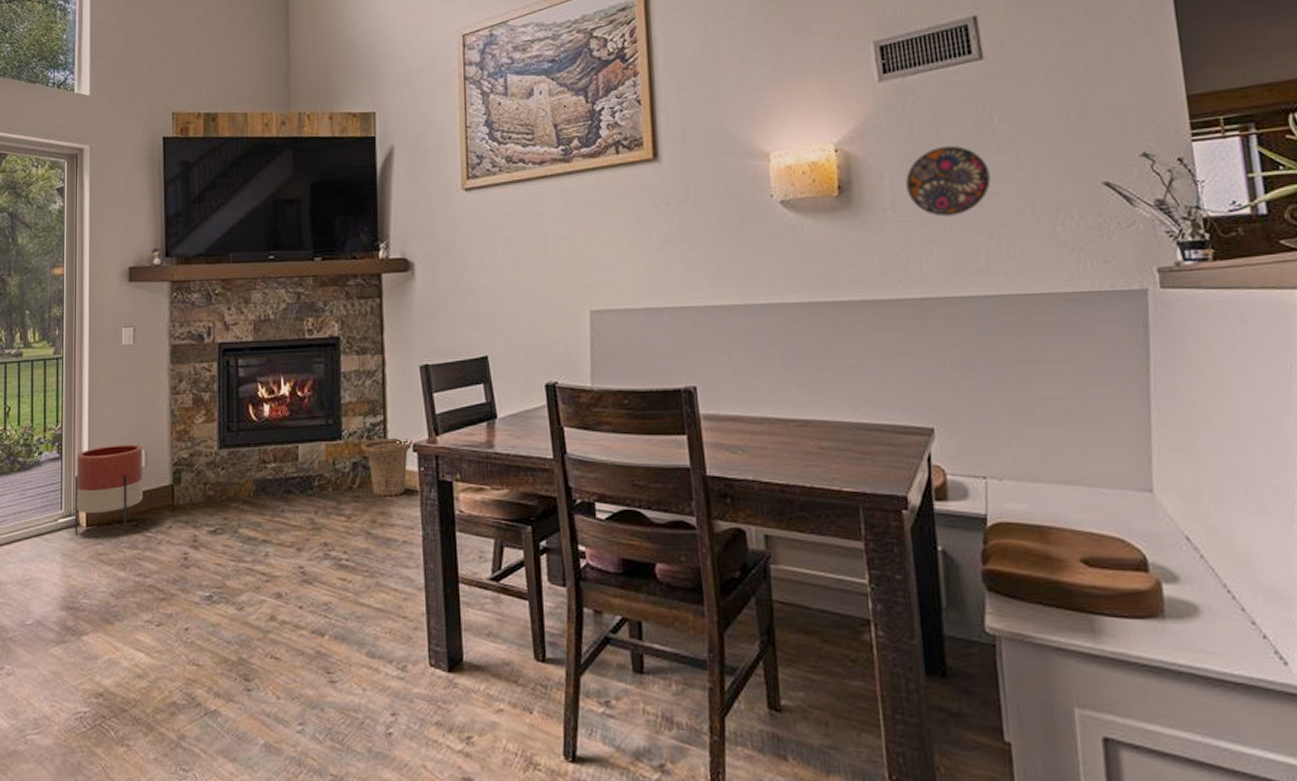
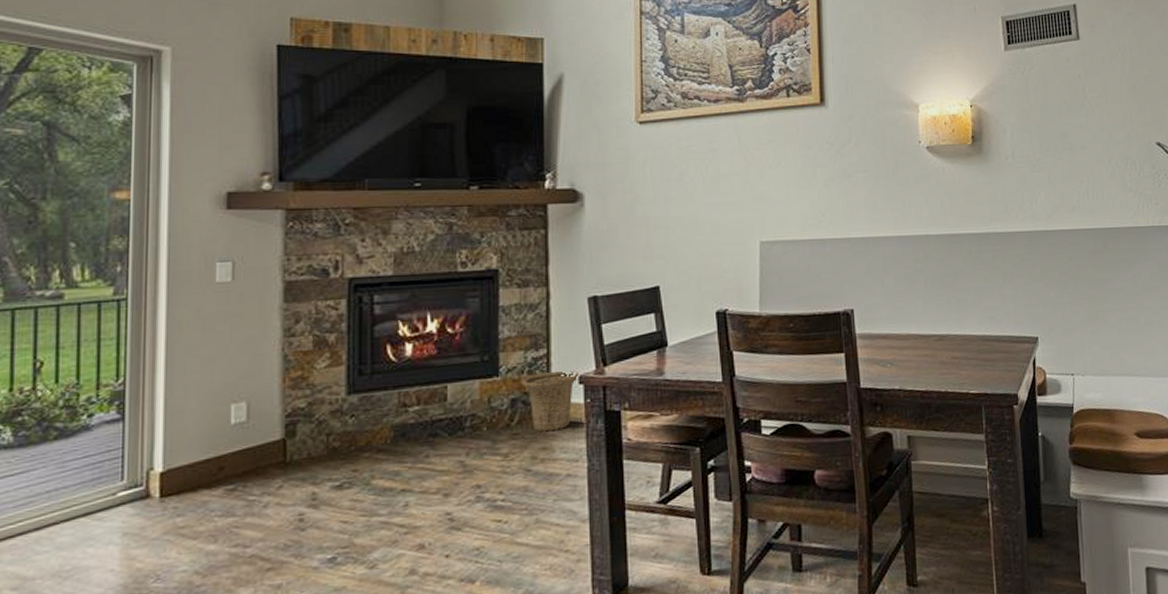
planter: present [74,444,143,535] -> none [142,396,244,509]
decorative plate: present [906,145,991,217] -> none [1022,107,1082,165]

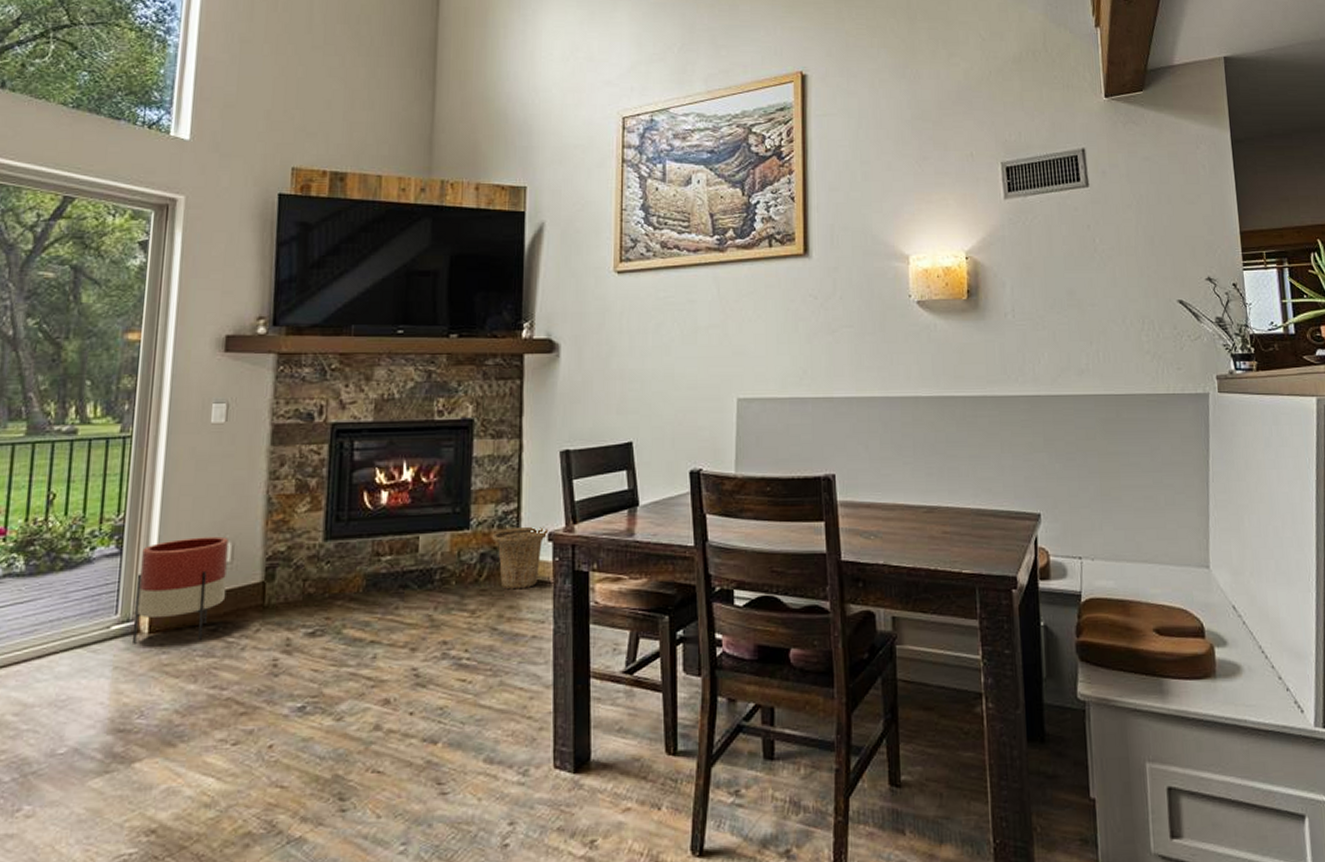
planter: none [142,396,244,509] -> present [133,536,228,644]

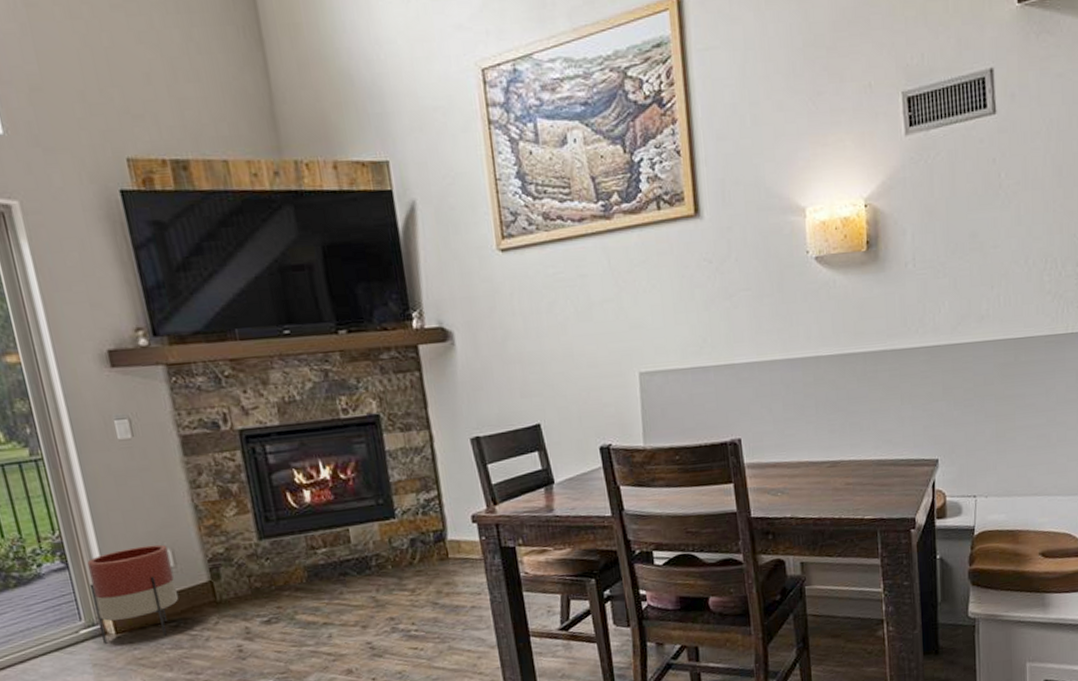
basket: present [491,527,549,590] -> none [417,510,472,569]

